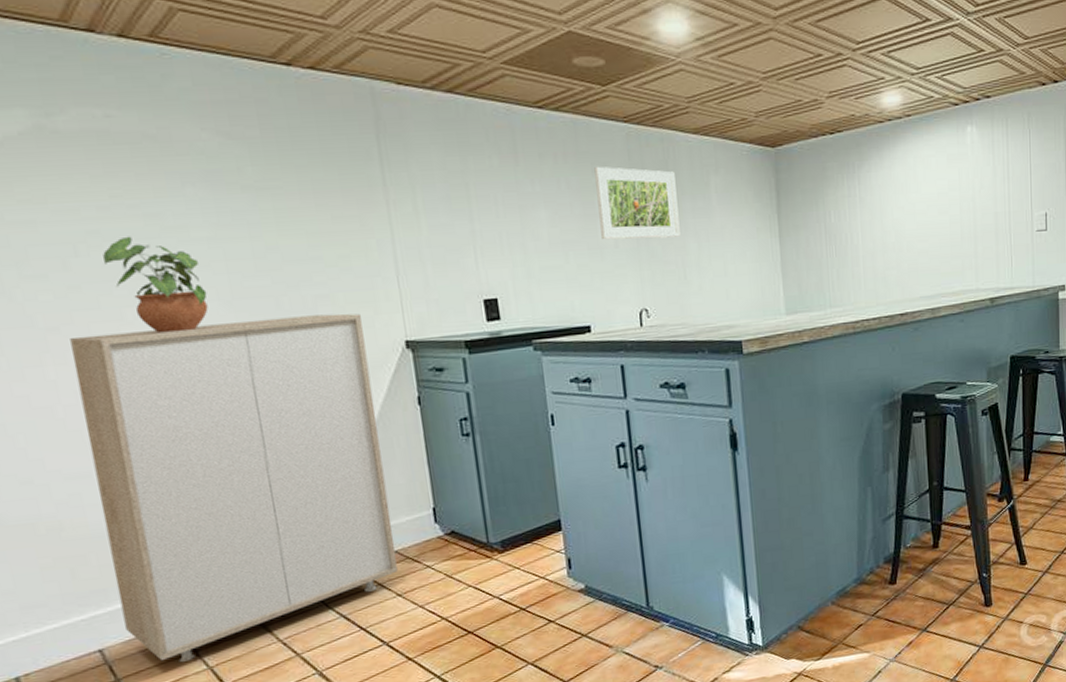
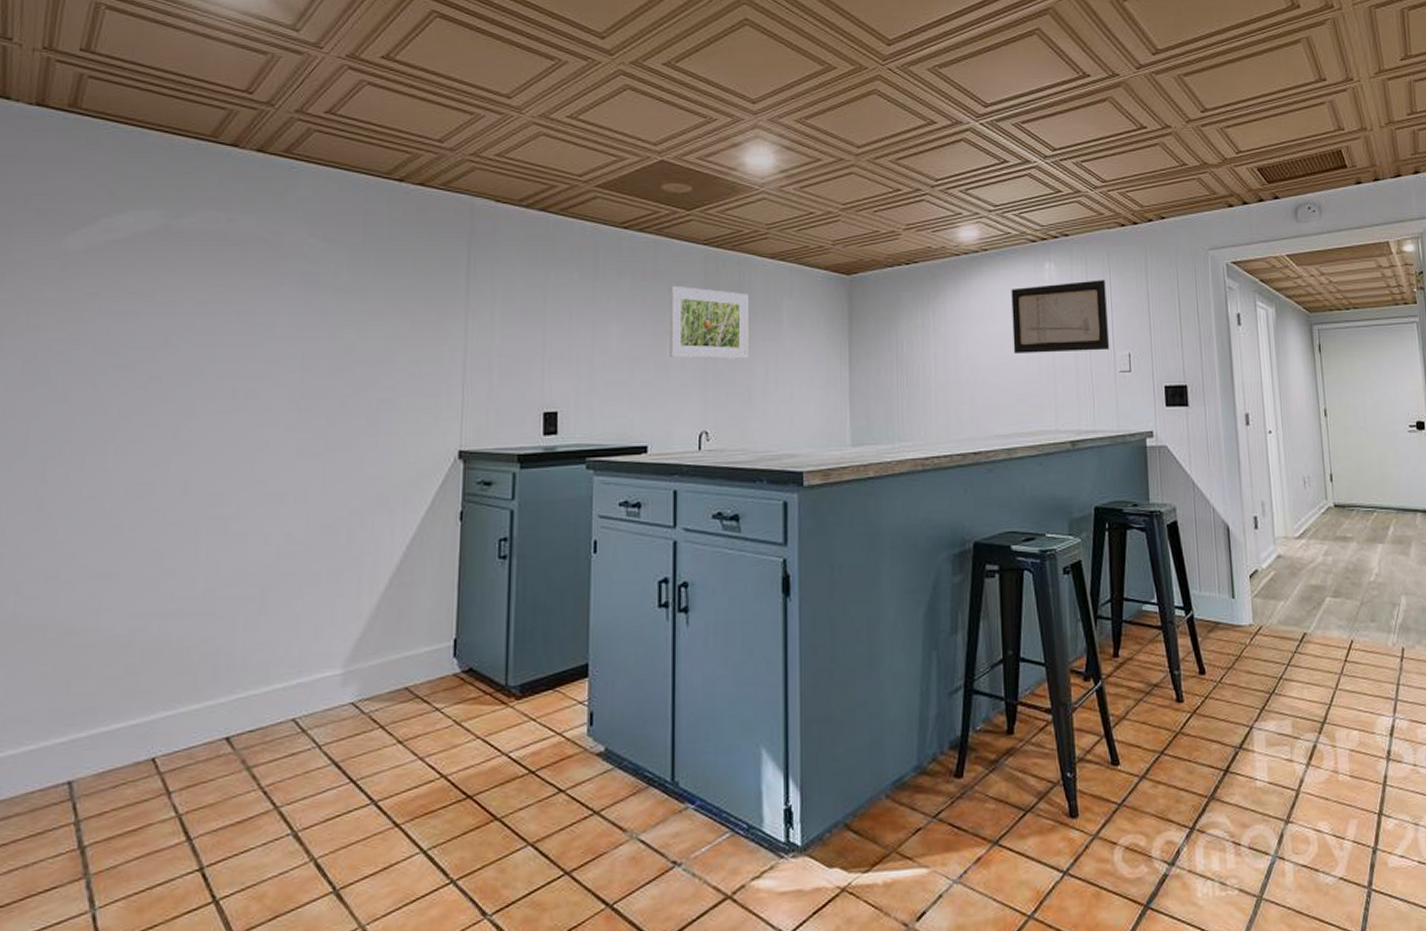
storage cabinet: present [70,313,398,662] -> none [103,418,421,805]
potted plant: present [103,236,208,334] -> none [190,331,278,429]
wall art: none [934,141,1028,218] -> present [1011,280,1110,353]

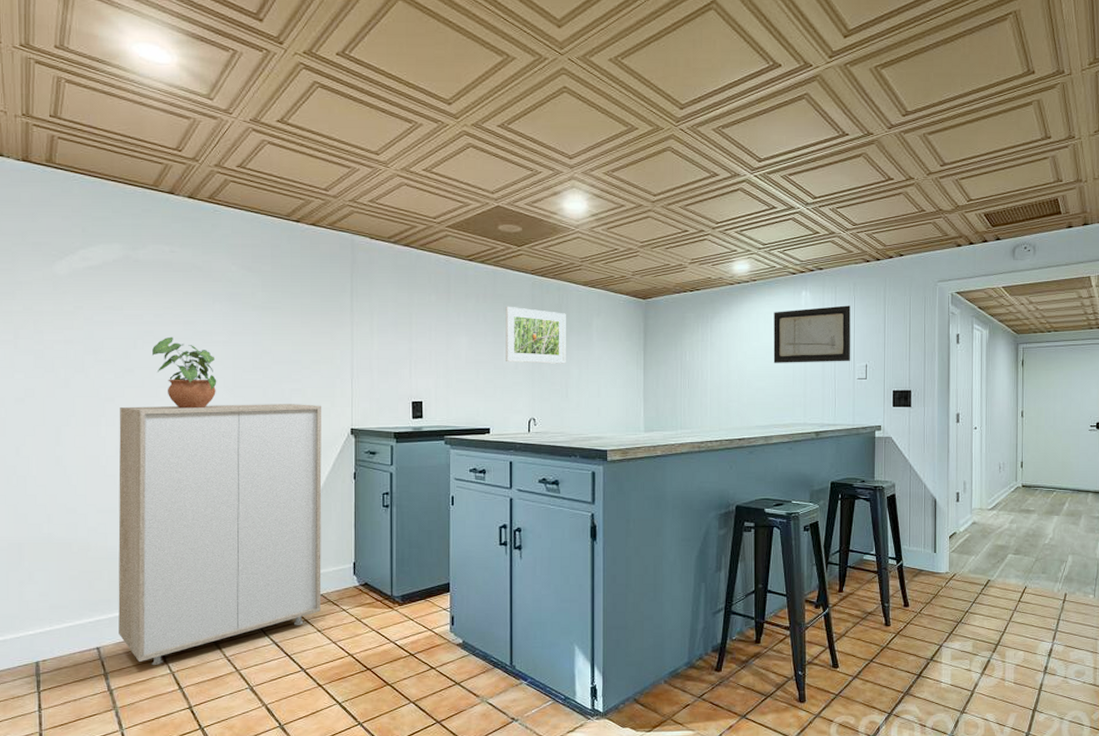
storage cabinet: none [103,418,421,805] -> present [118,404,322,665]
potted plant: none [190,331,278,429] -> present [152,336,217,409]

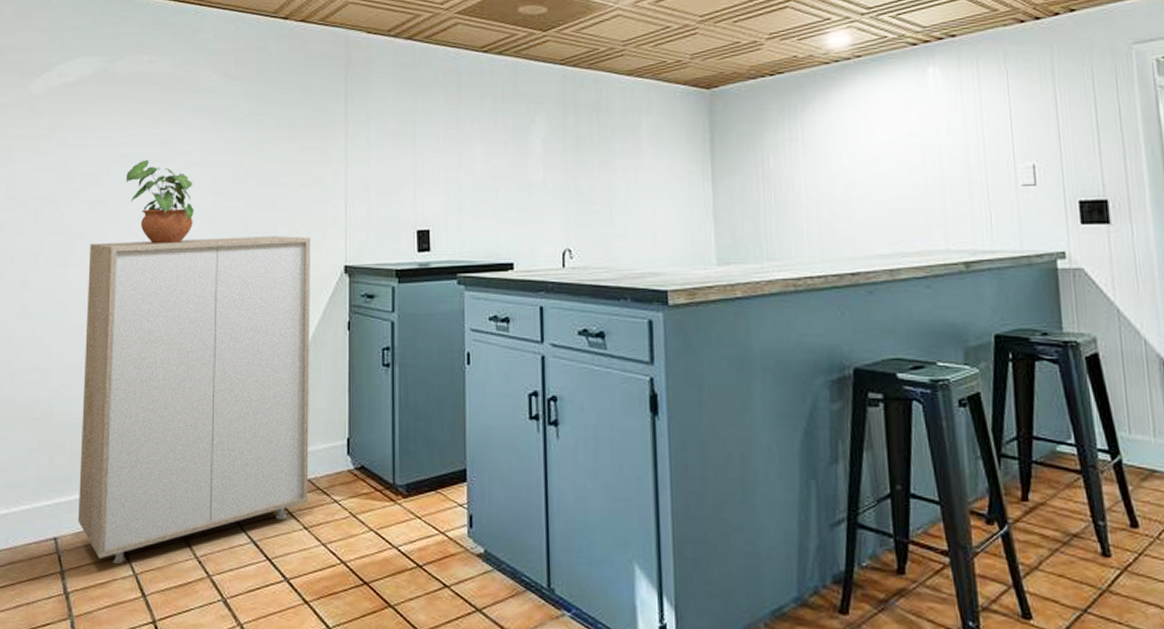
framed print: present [506,306,566,364] -> none [530,106,609,178]
wall art: present [773,305,851,363] -> none [889,83,1010,167]

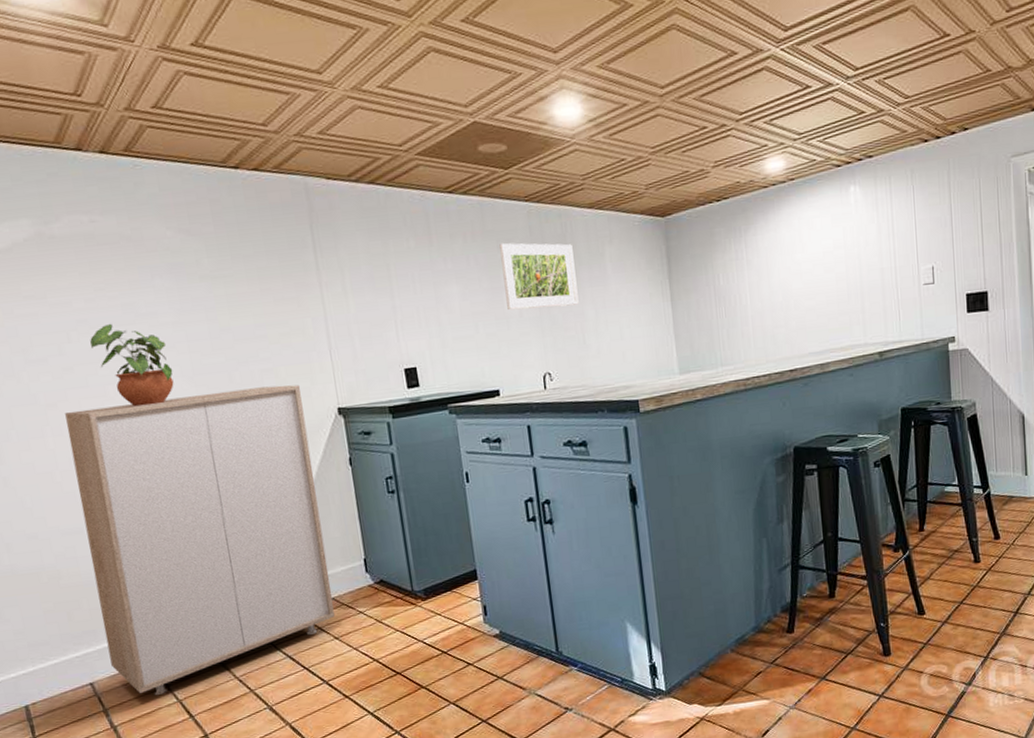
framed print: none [530,106,609,178] -> present [499,243,579,310]

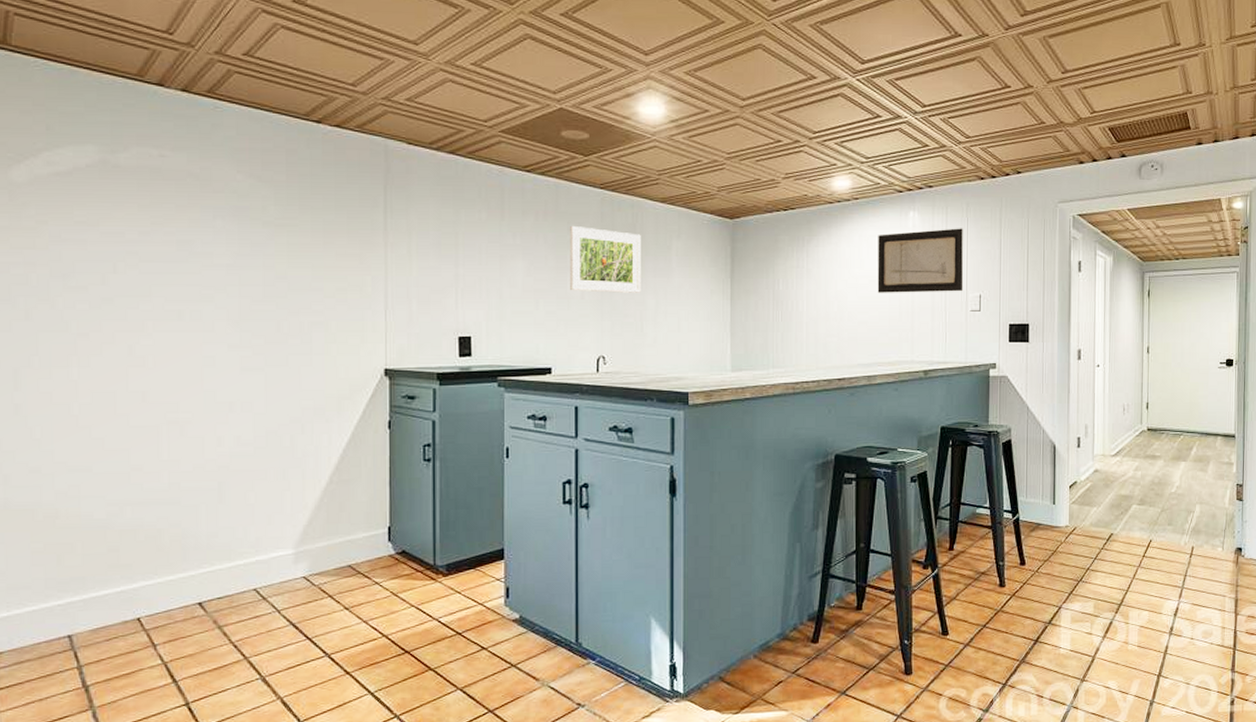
storage cabinet: present [65,384,335,695] -> none [95,340,350,654]
potted plant: present [90,323,174,407] -> none [137,258,219,346]
wall art: none [818,197,914,277] -> present [877,228,964,293]

